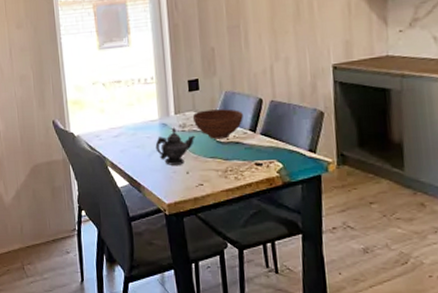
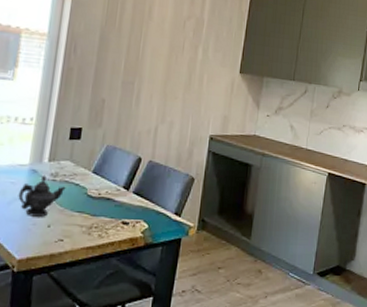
bowl: present [192,109,243,139] -> none [67,161,120,194]

